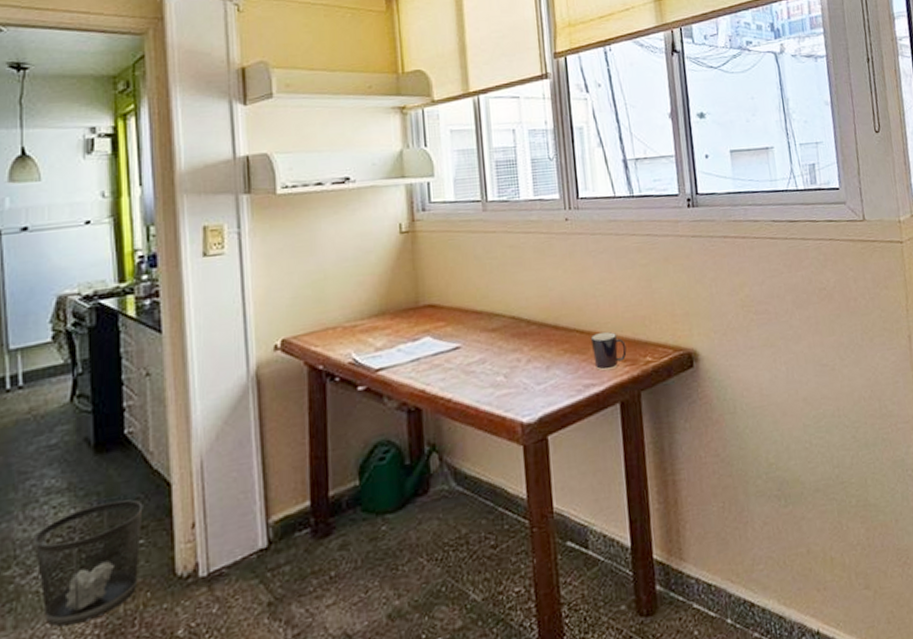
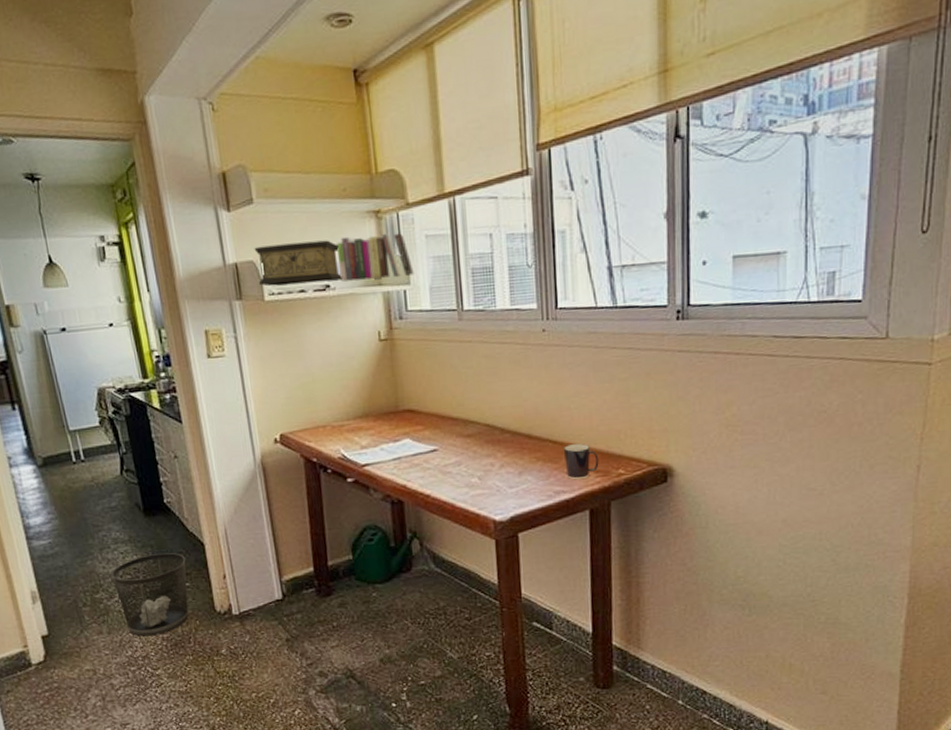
decorative box: none [269,133,365,179] -> present [254,240,343,287]
books: none [359,128,438,174] -> present [337,233,414,282]

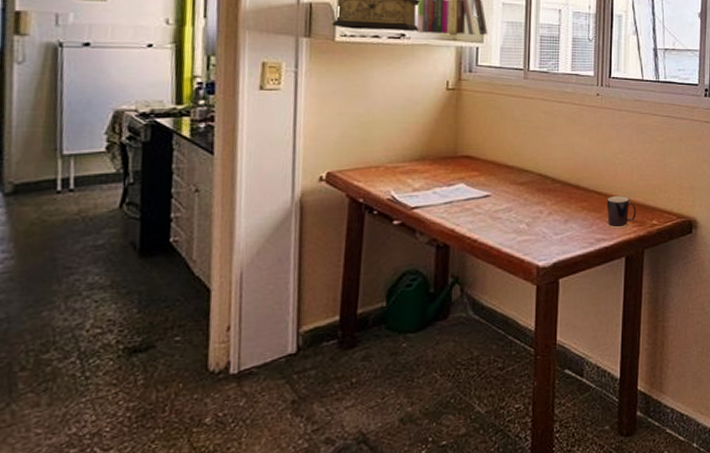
waste bin: present [111,553,189,637] -> none [73,301,182,408]

